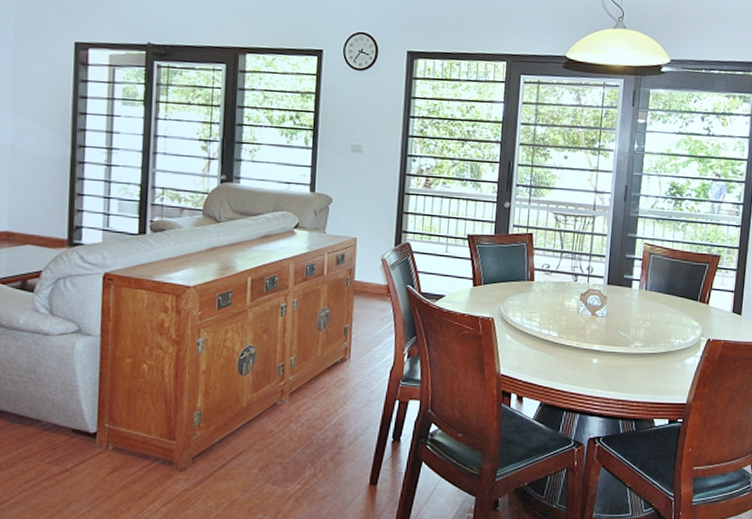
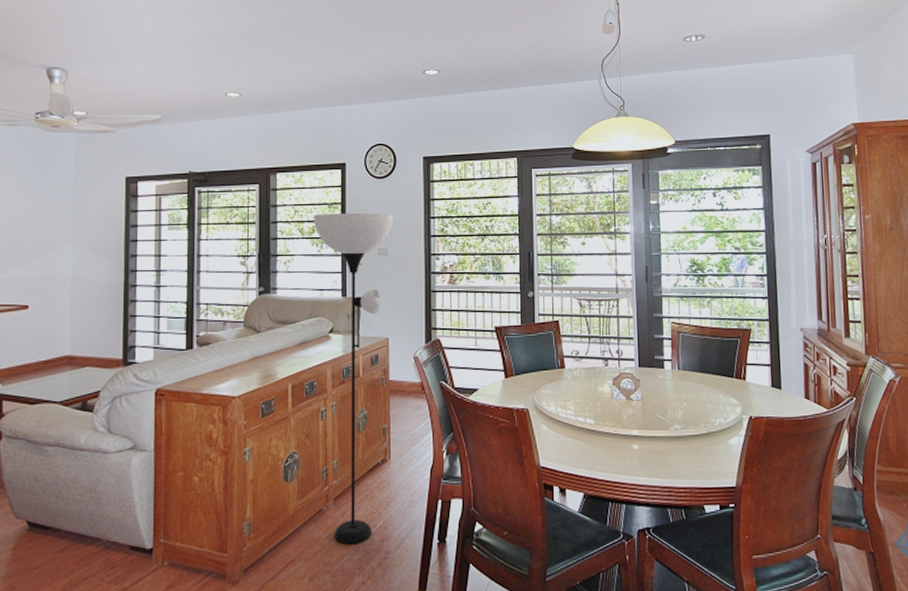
floor lamp: none [283,102,370,439] -> present [313,213,393,545]

